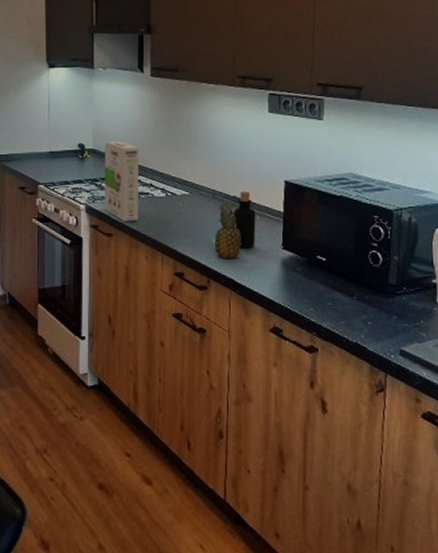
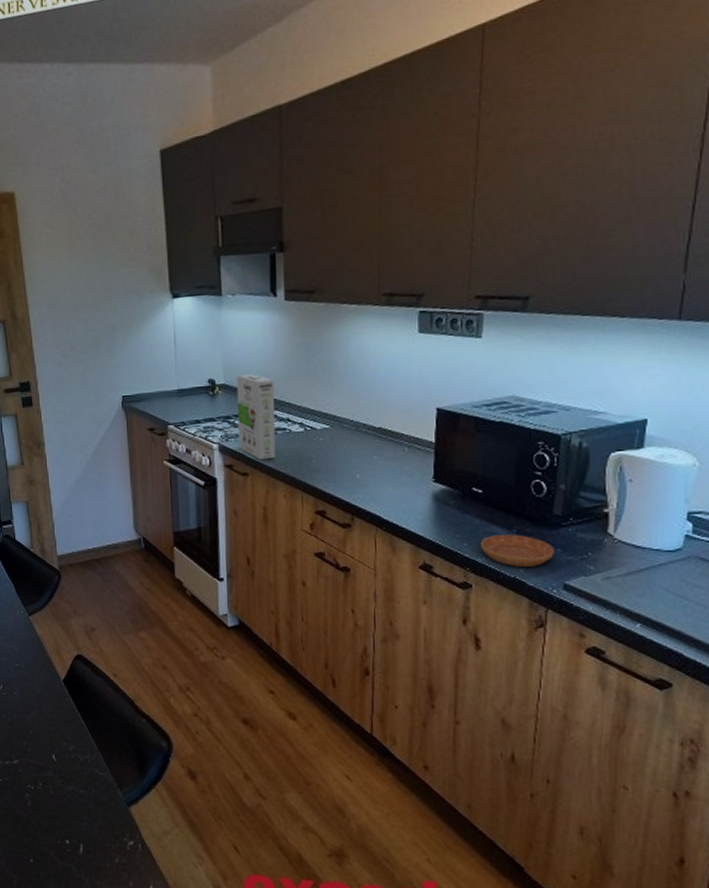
fruit: present [214,199,241,260] -> none [358,430,388,495]
bottle: present [232,191,256,249] -> none [378,421,404,483]
saucer: none [326,301,391,332] -> present [481,534,554,567]

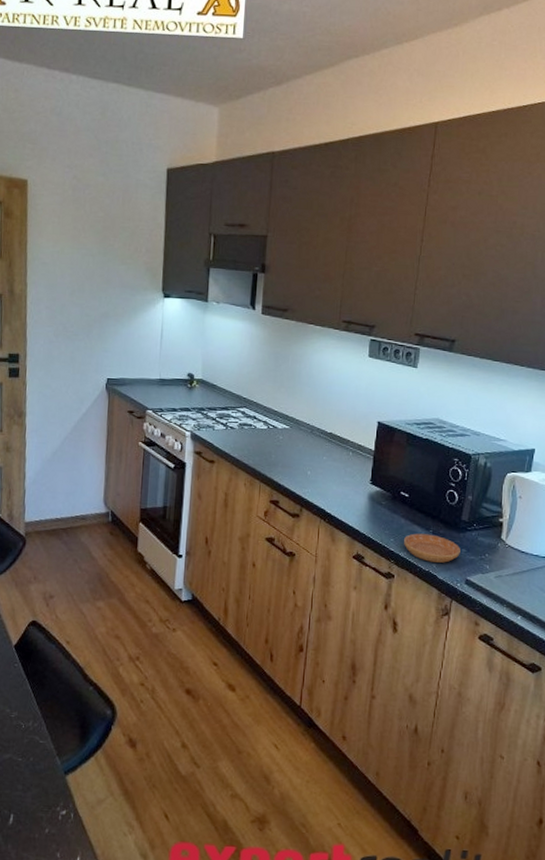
cereal box: present [236,373,276,460] -> none [209,372,246,451]

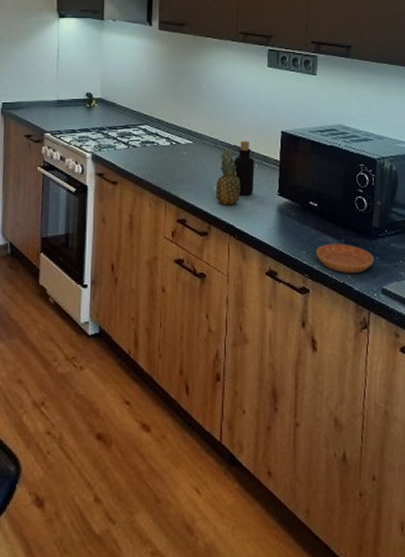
fruit: none [308,435,334,491] -> present [215,148,241,206]
bottle: none [328,428,349,482] -> present [233,140,255,196]

